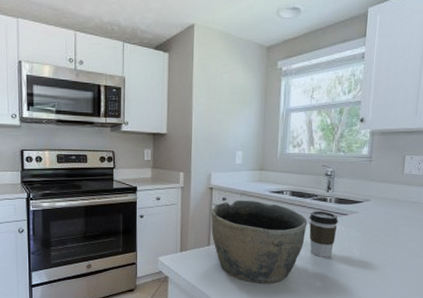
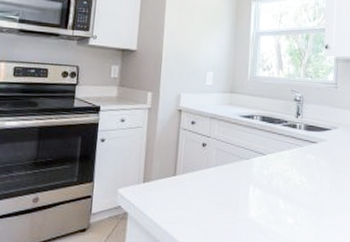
bowl: present [211,200,308,284] -> none [178,124,278,222]
coffee cup: present [309,211,338,257] -> none [279,138,308,190]

